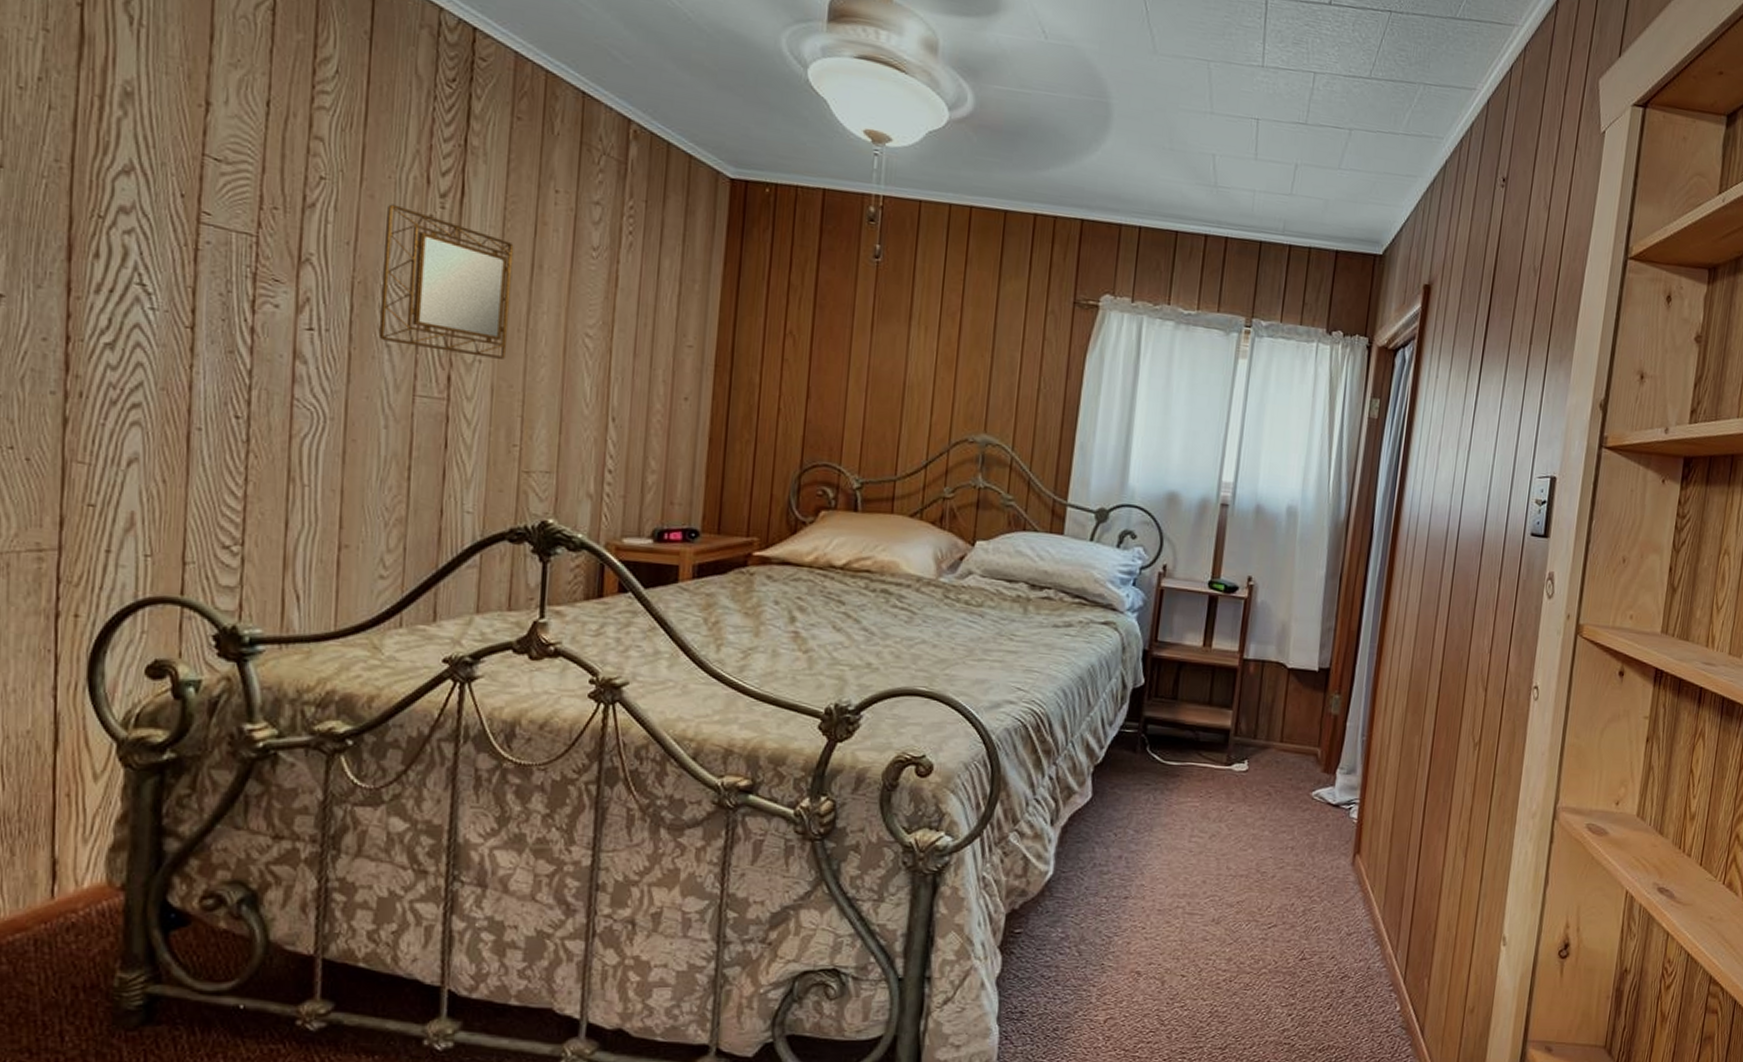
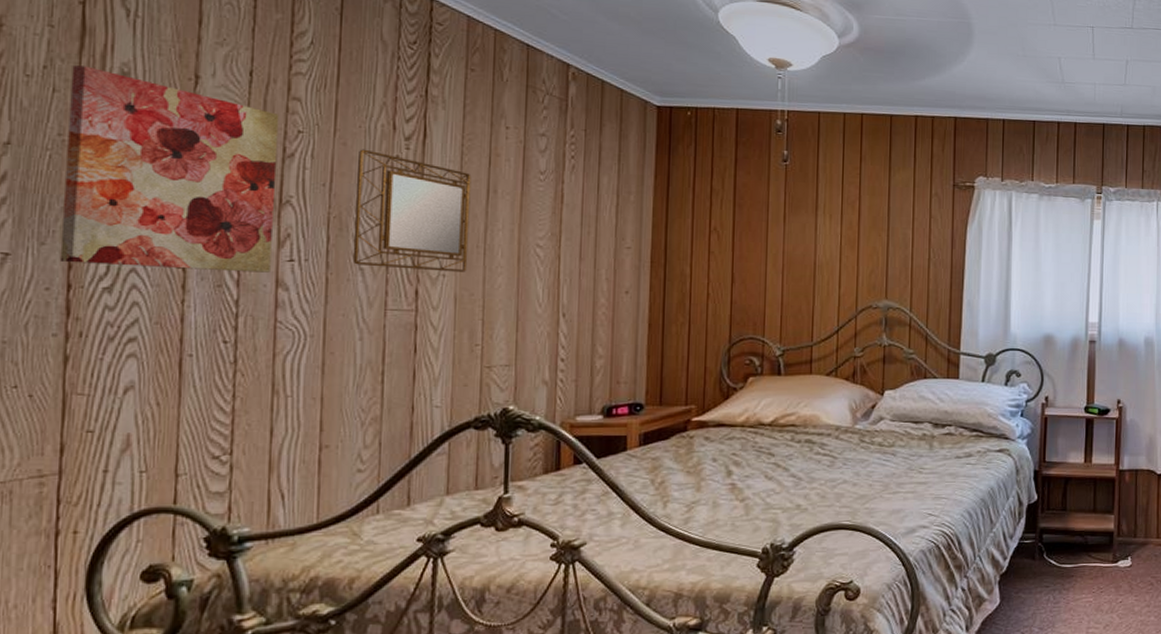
wall art: none [57,79,299,341] -> present [59,65,279,273]

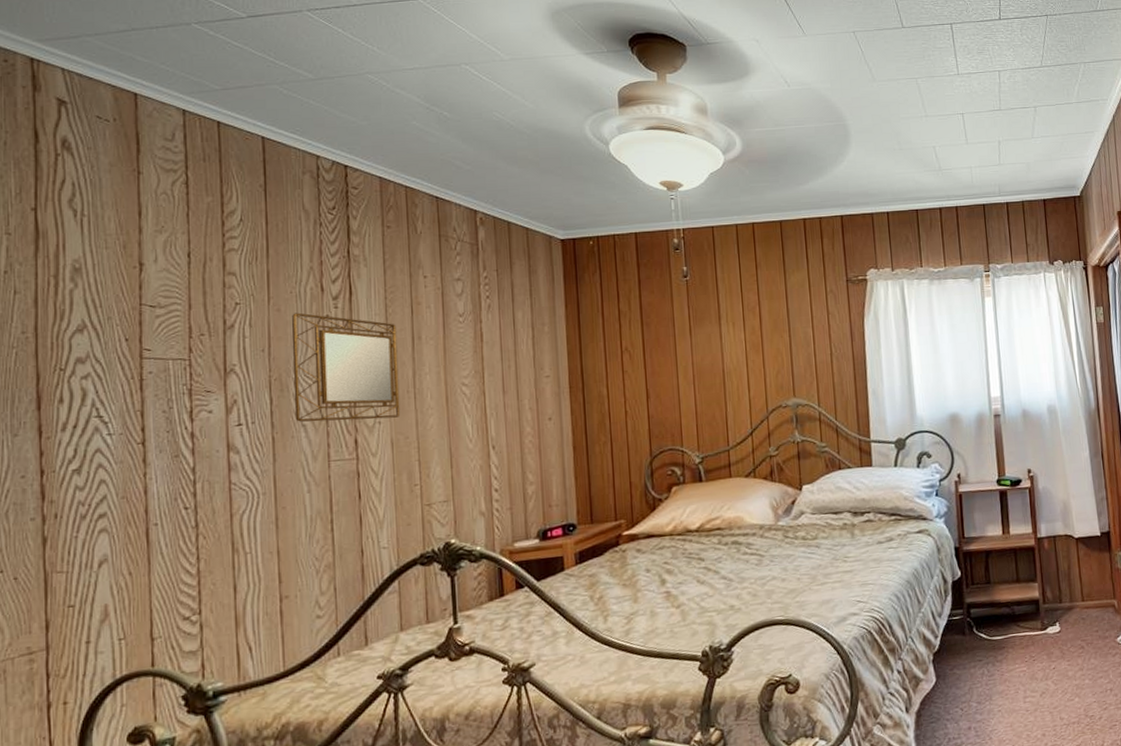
wall art: present [59,65,279,273] -> none [29,266,221,451]

